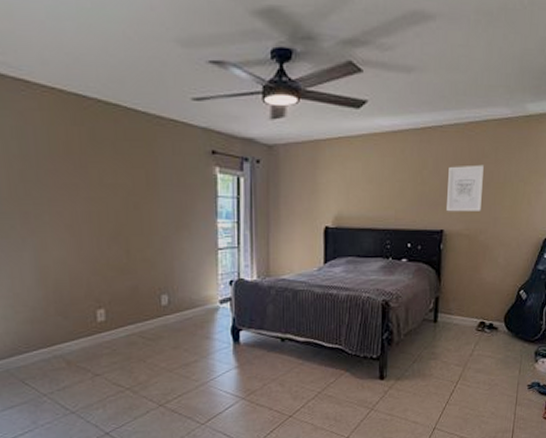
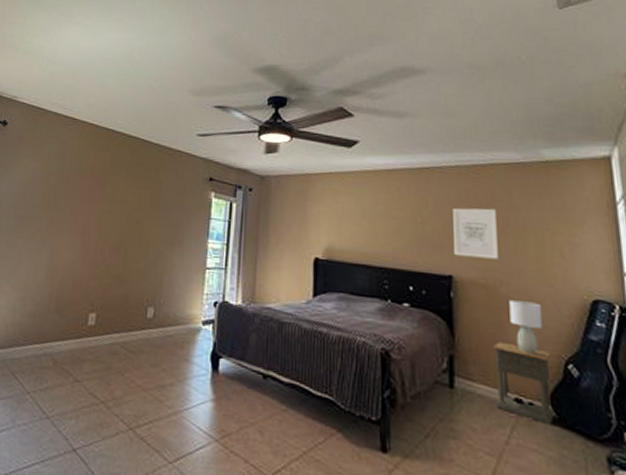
nightstand: none [467,280,510,337] -> present [492,341,554,426]
lamp: none [484,245,508,288] -> present [509,300,542,356]

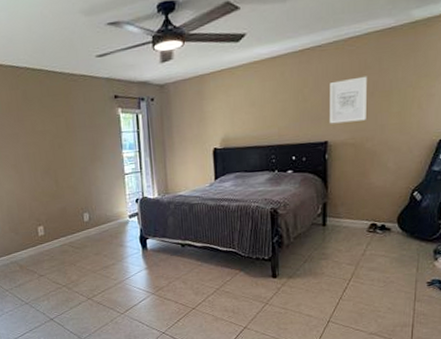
nightstand: present [492,341,554,426] -> none [357,185,402,238]
lamp: present [509,300,542,356] -> none [372,150,397,191]

